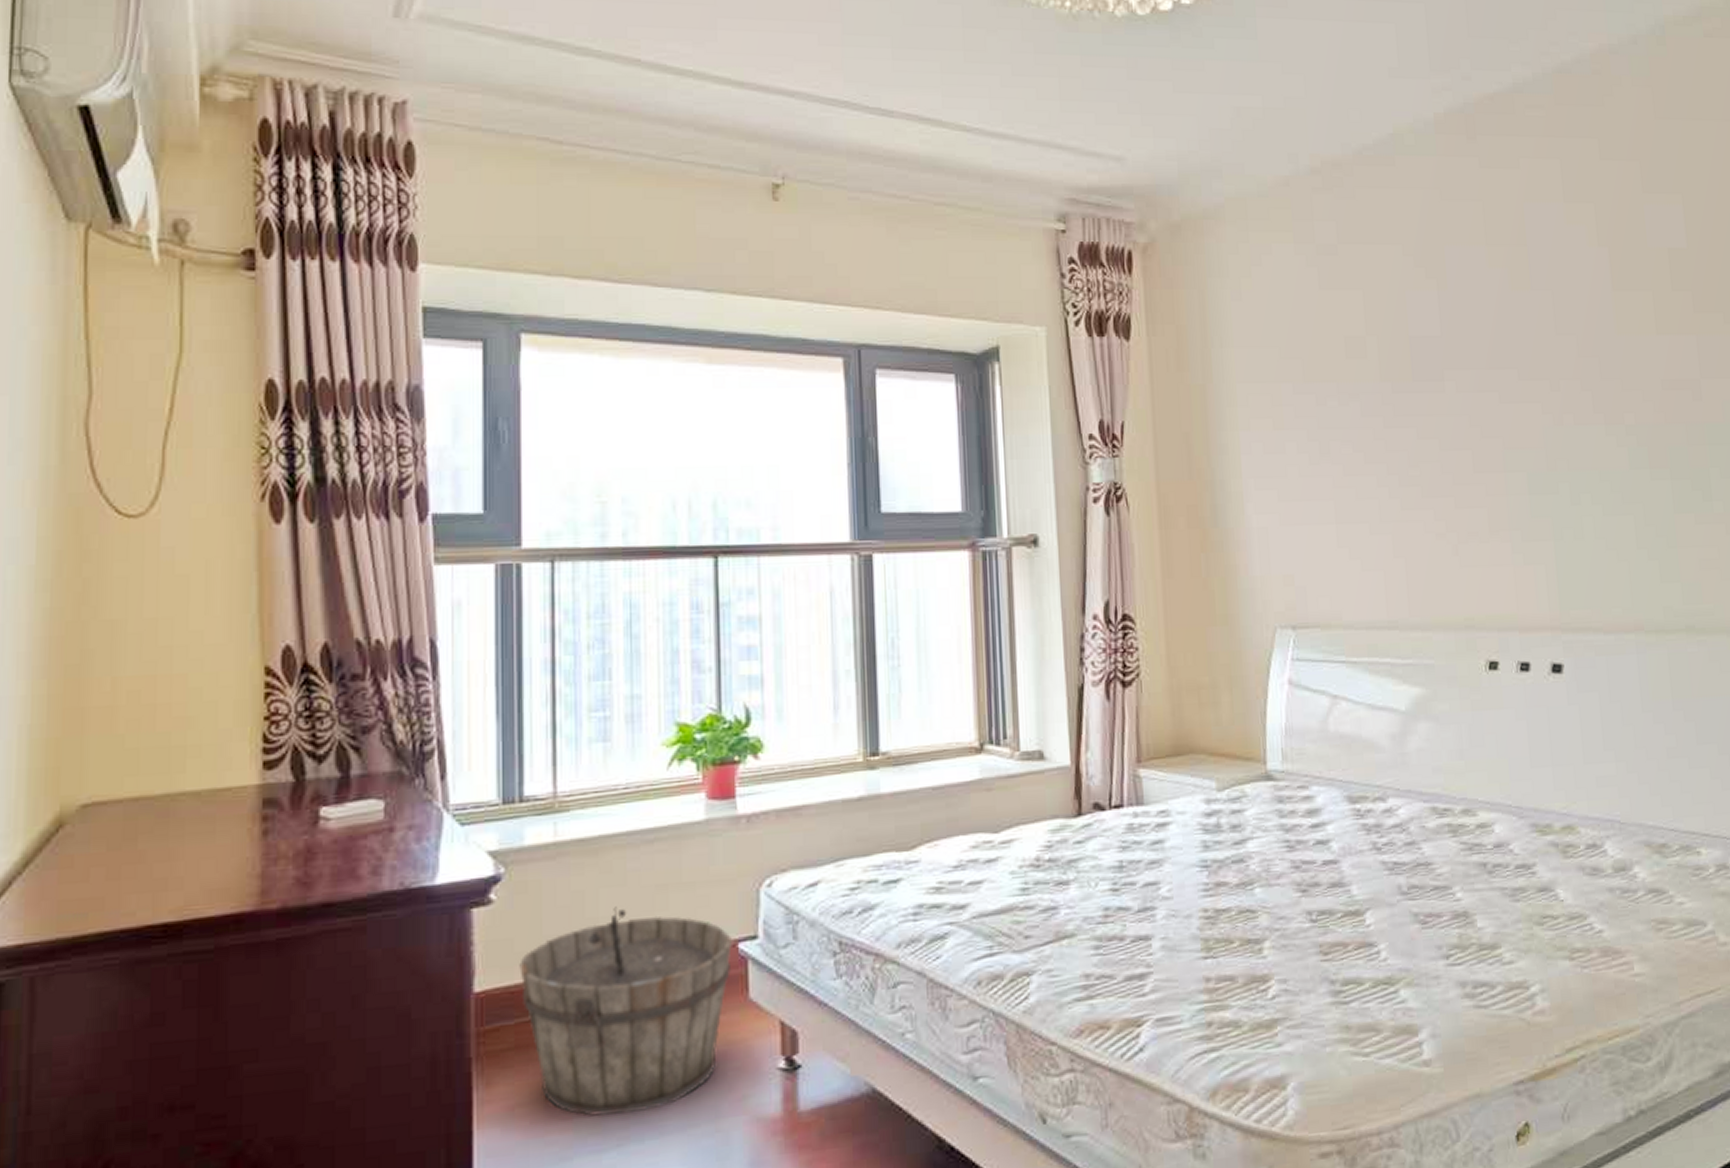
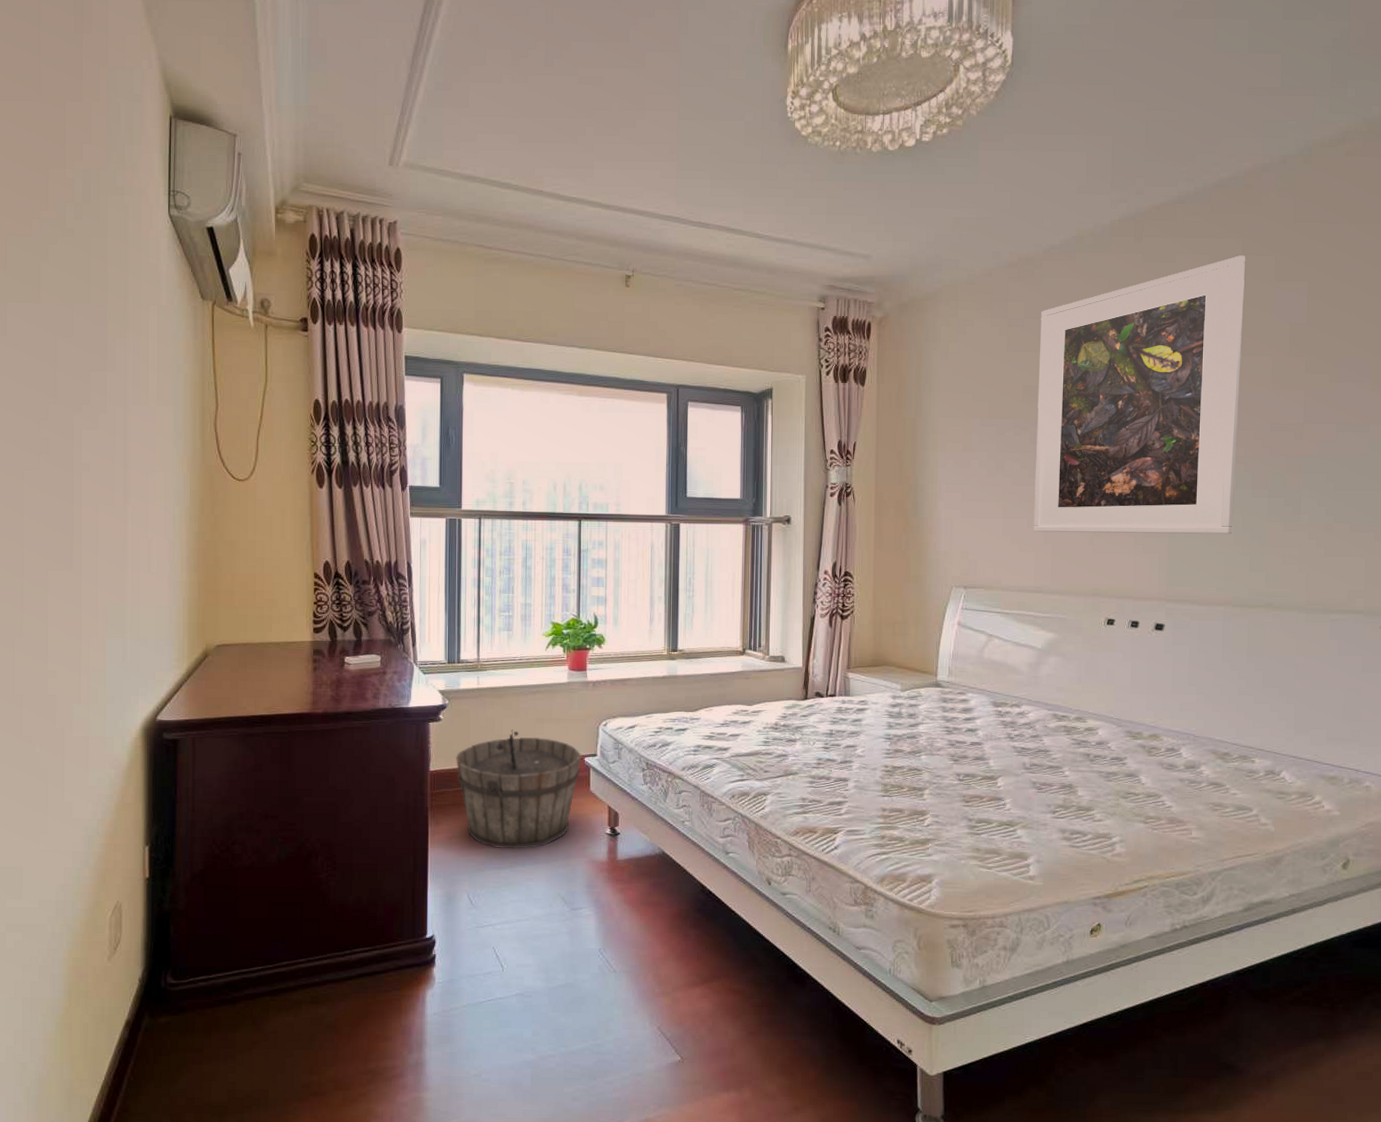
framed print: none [1358,160,1633,542] -> present [1033,255,1245,534]

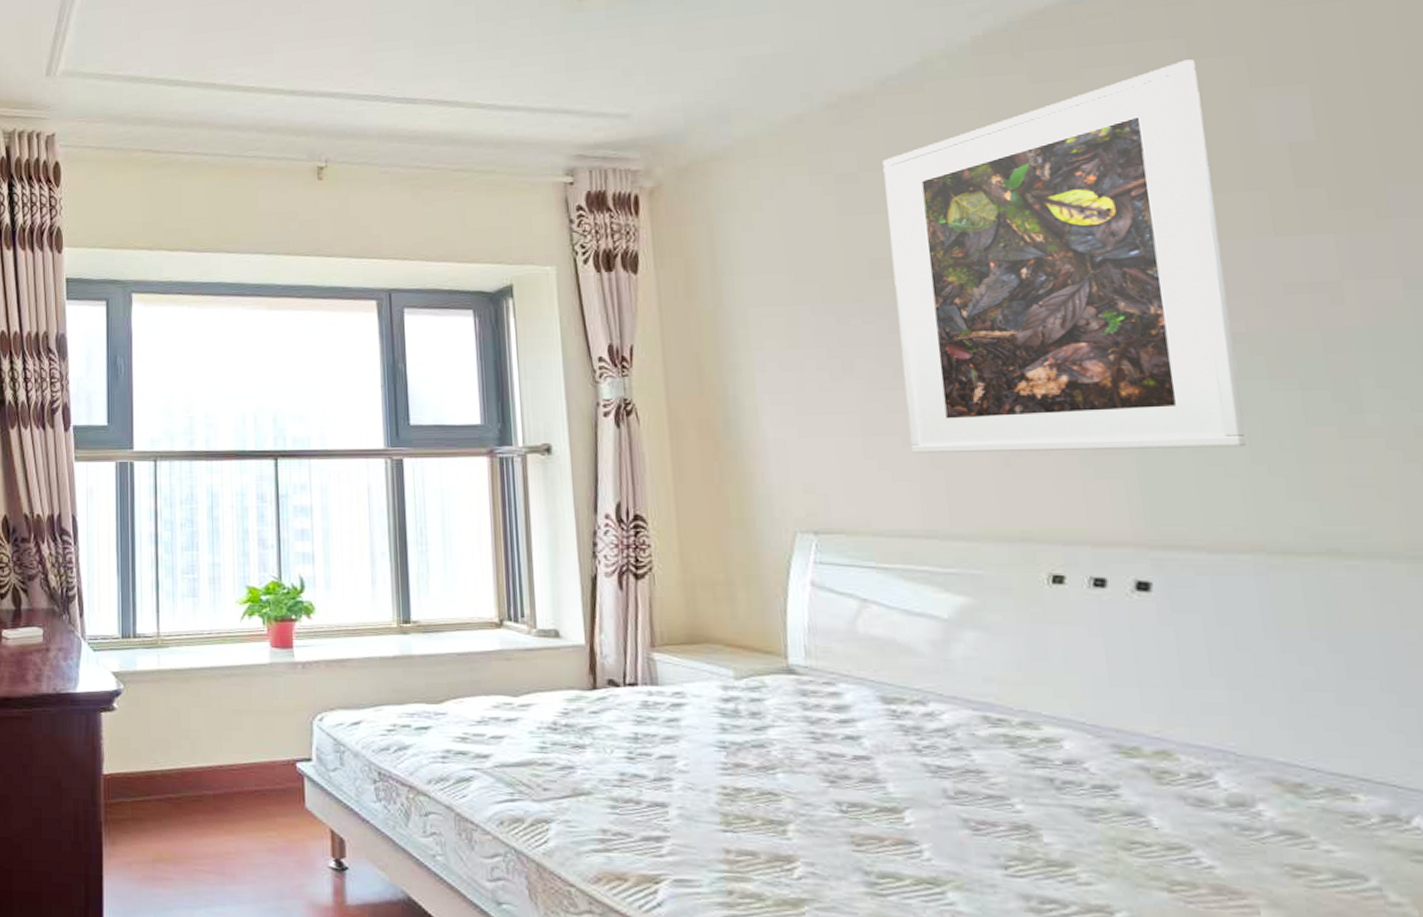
wooden bucket: present [456,729,582,849] -> none [134,723,293,884]

